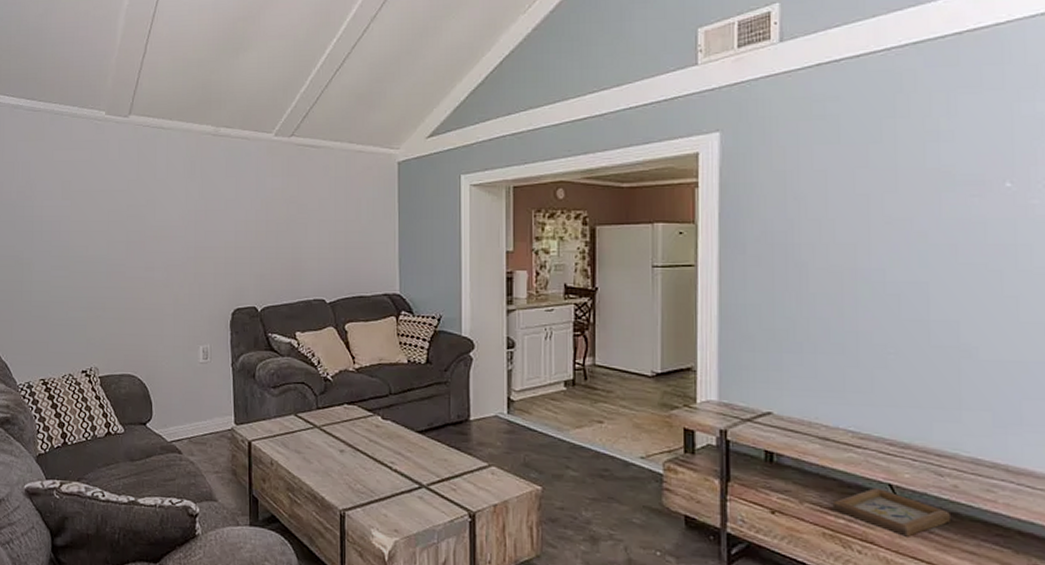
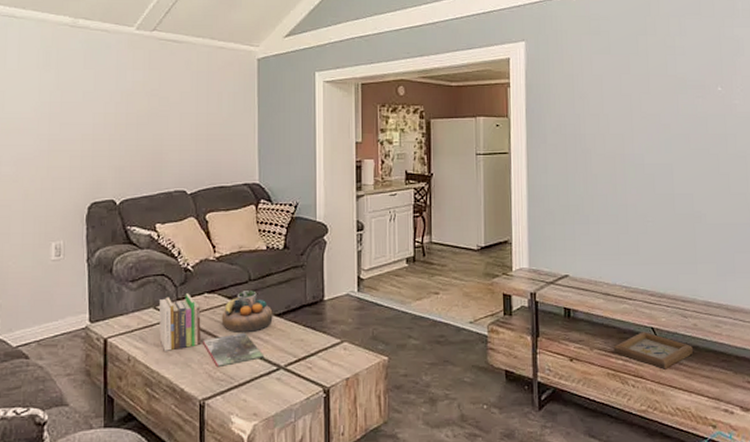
books: none [299,403,341,459] -> present [158,293,201,351]
magazine: none [342,446,404,479] -> present [202,332,263,366]
decorative bowl: none [361,404,414,447] -> present [221,290,273,332]

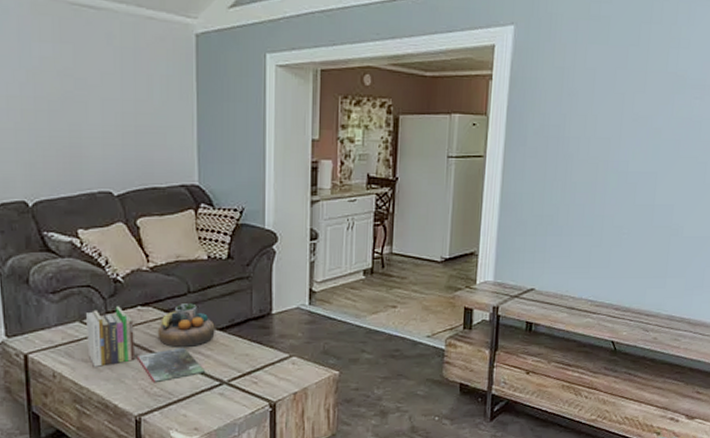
picture frame: present [613,332,693,371] -> none [571,345,649,383]

